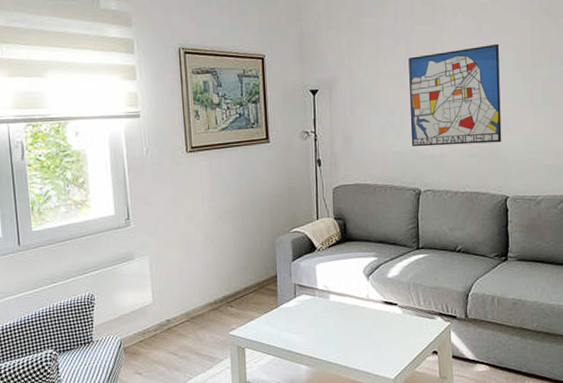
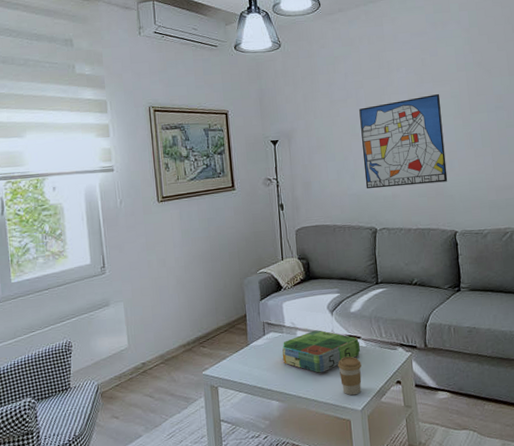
board game: none [313,294,396,339] -> present [281,330,360,373]
coffee cup: none [371,323,397,364] -> present [338,356,362,396]

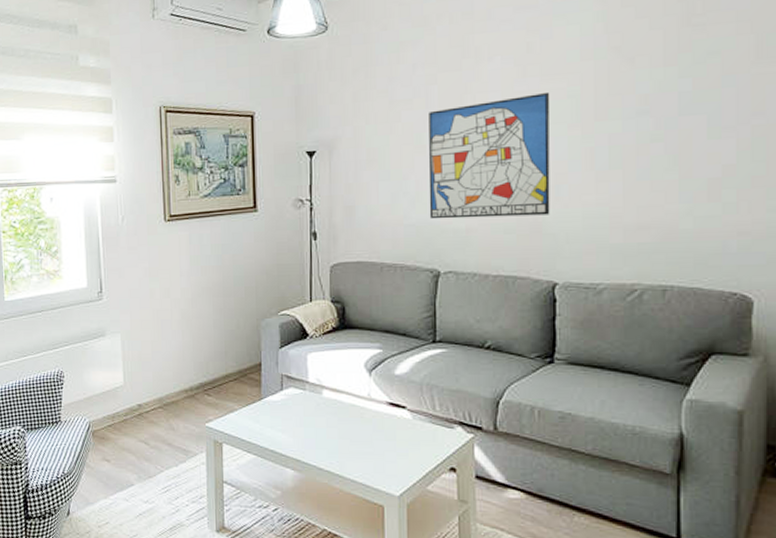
board game: present [281,330,360,373] -> none [302,391,403,444]
coffee cup: present [338,356,362,396] -> none [373,428,404,477]

